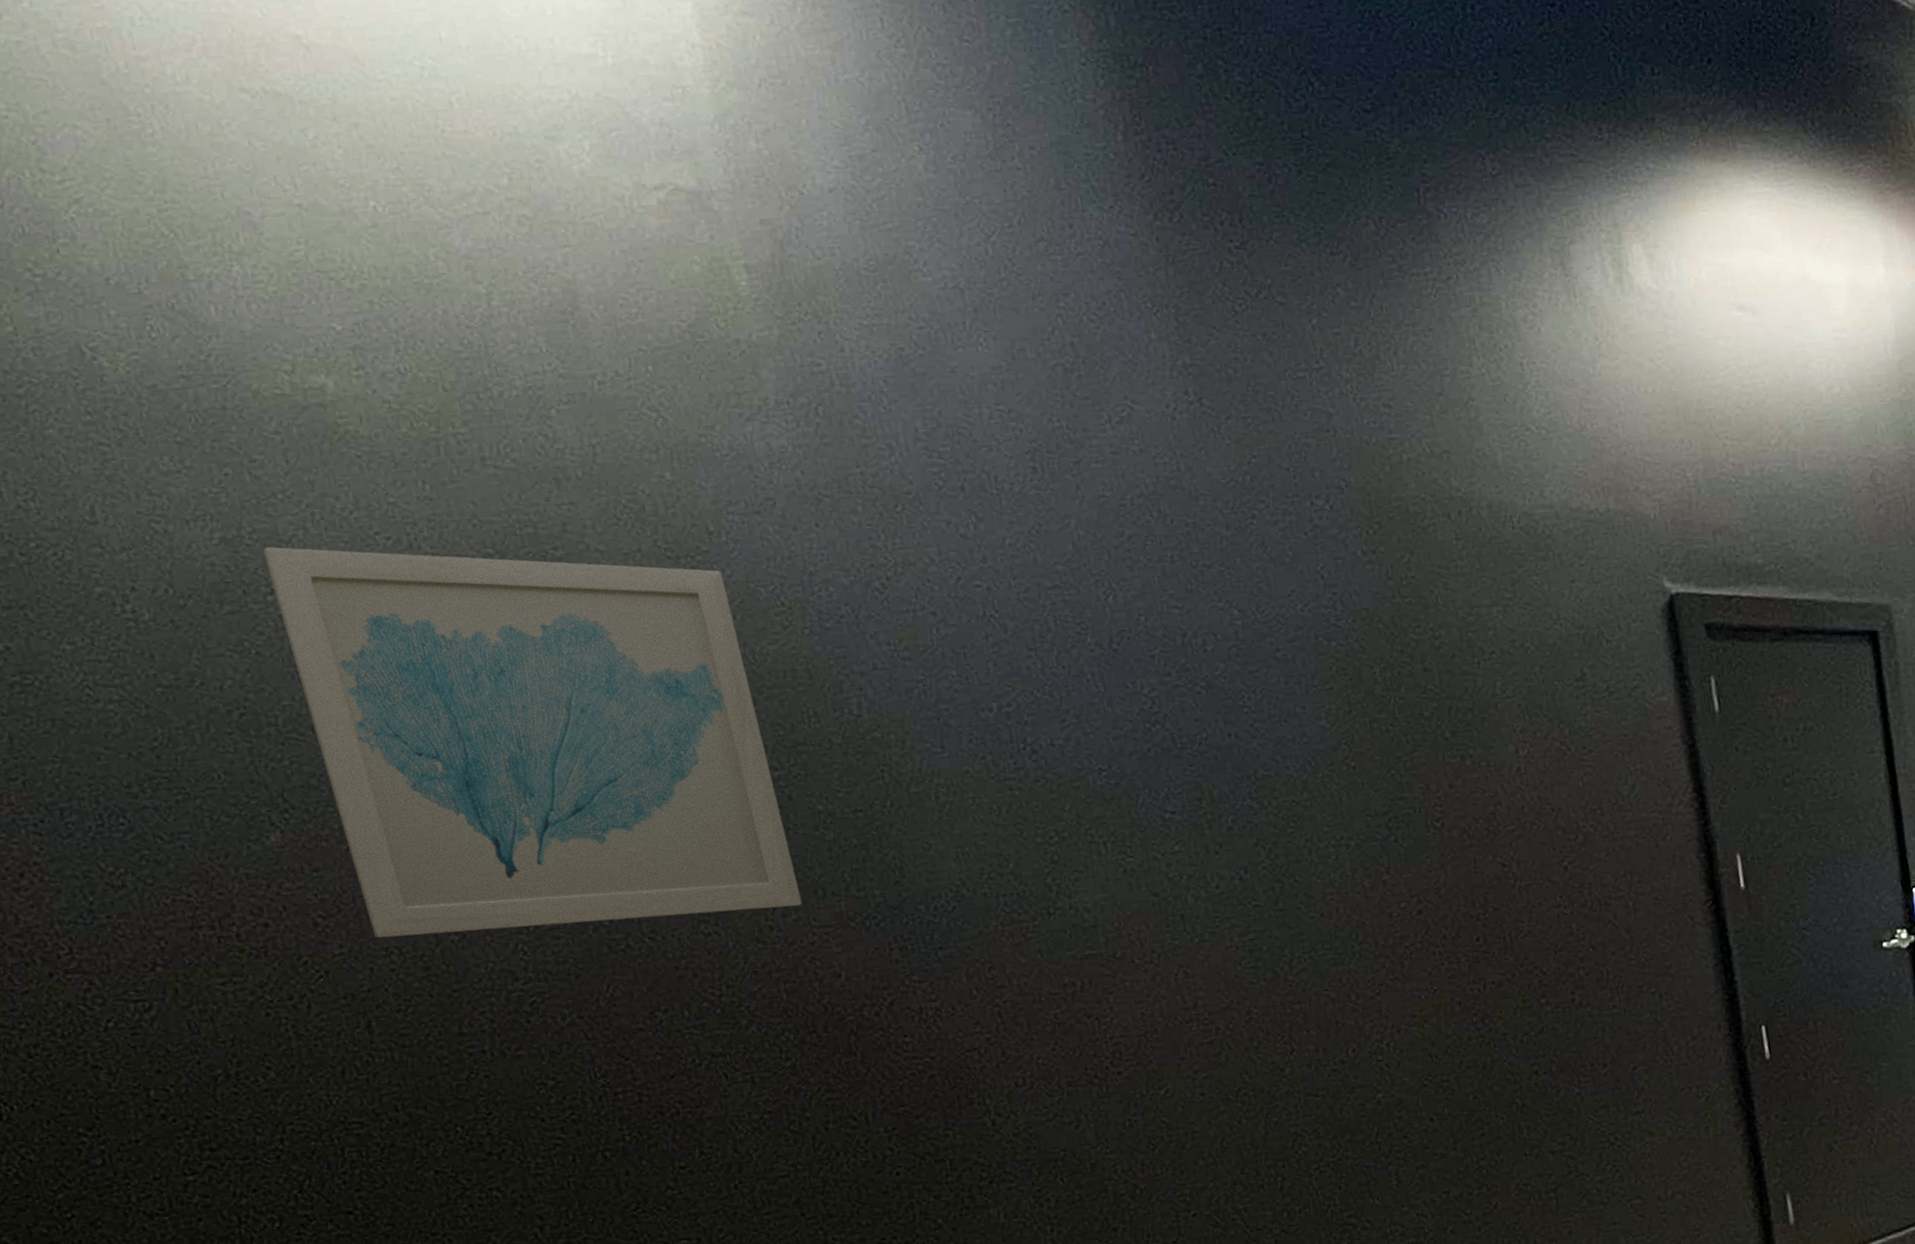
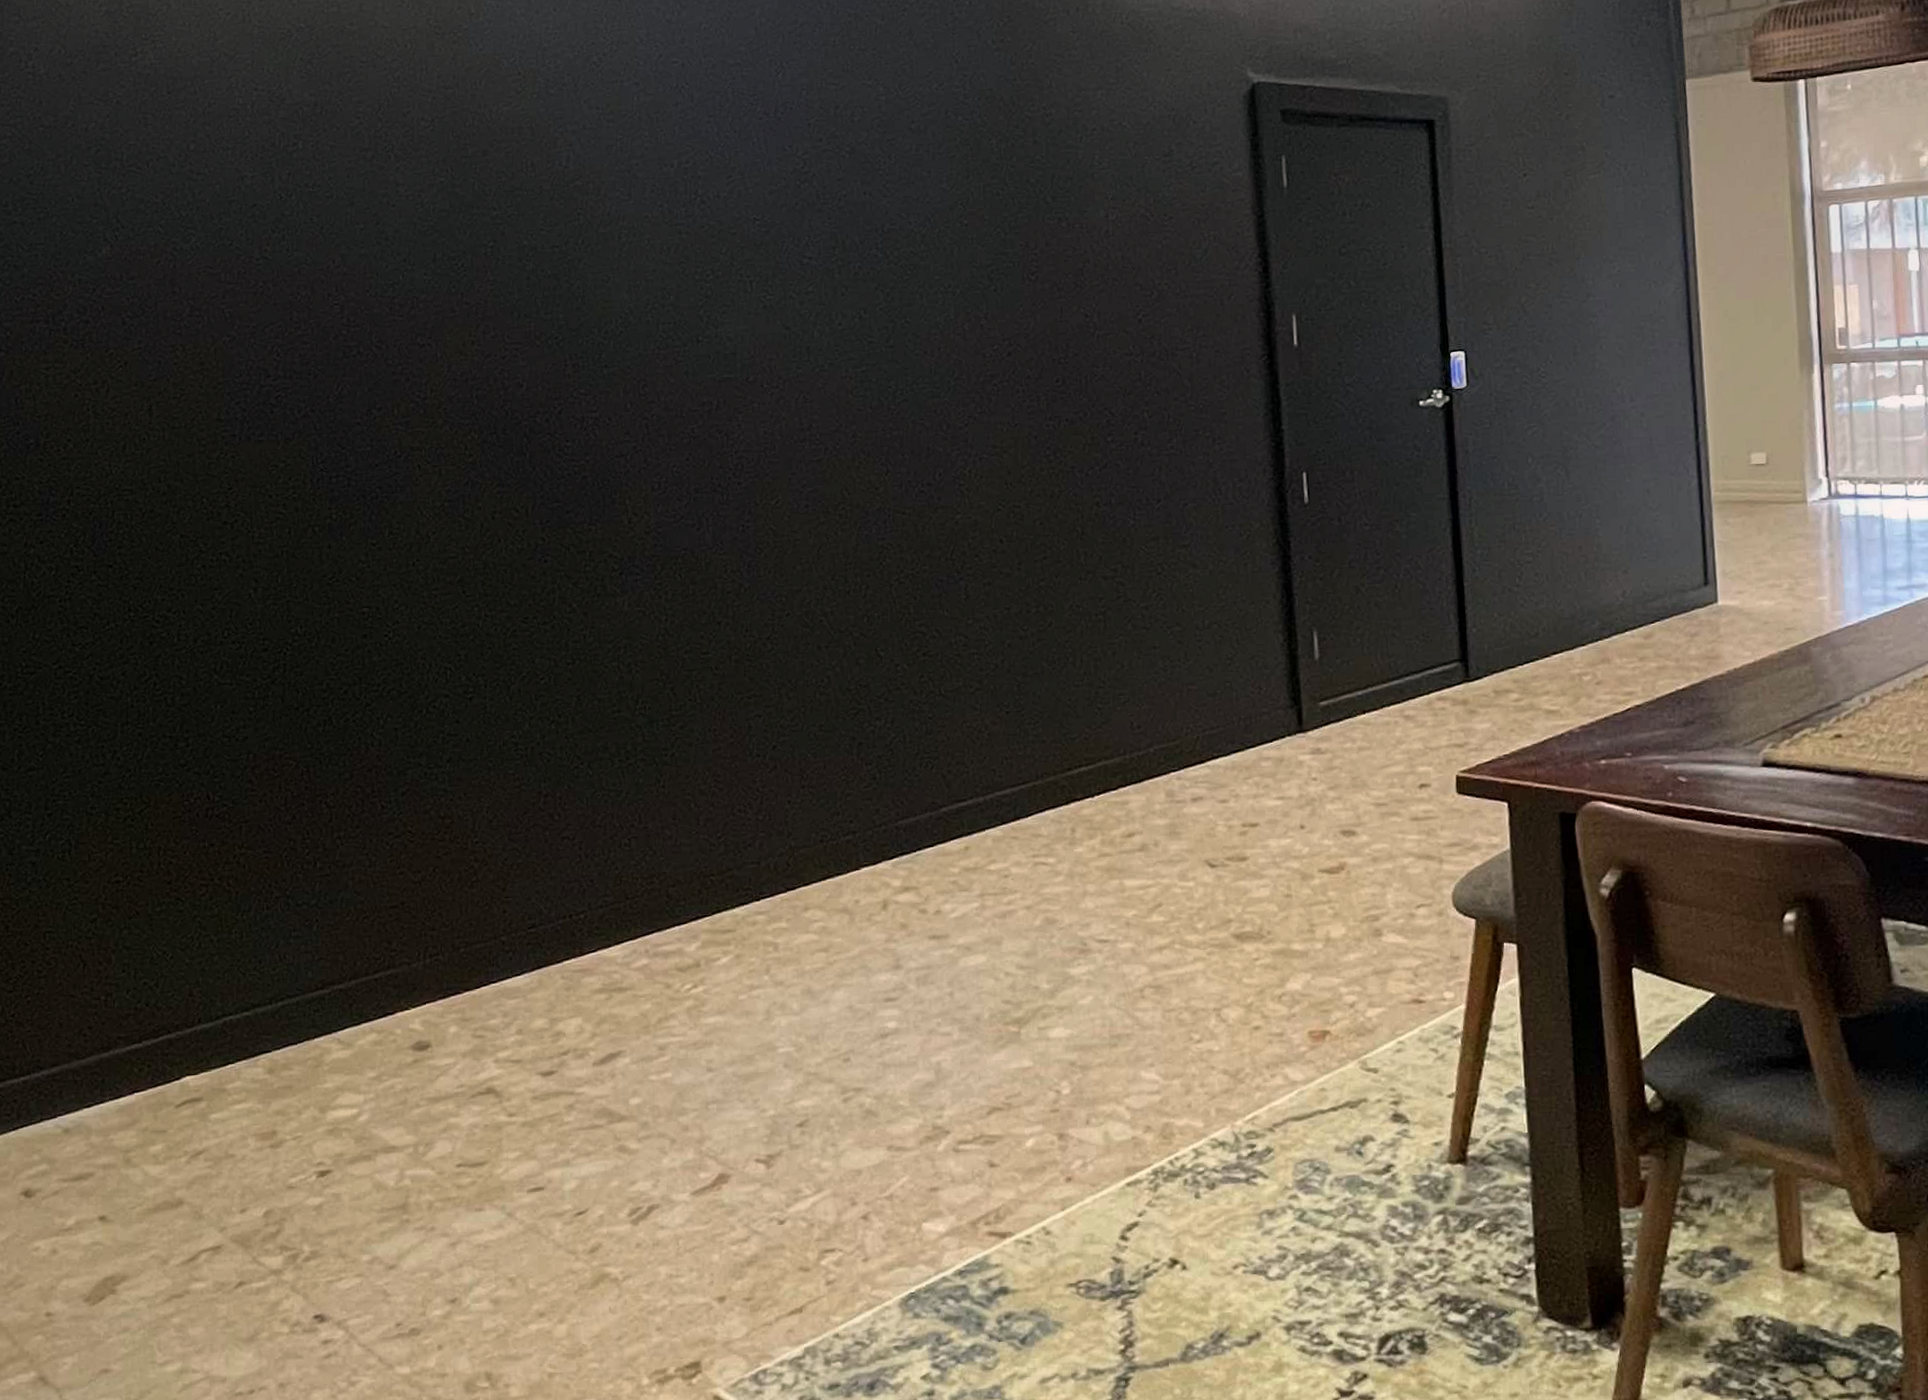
wall art: present [263,547,803,939] -> none [135,18,500,337]

